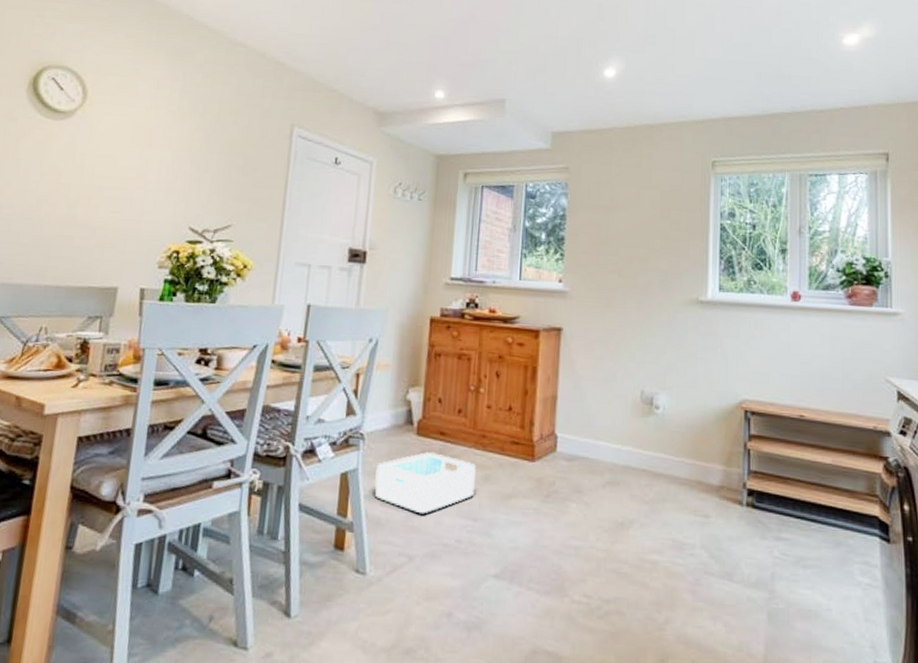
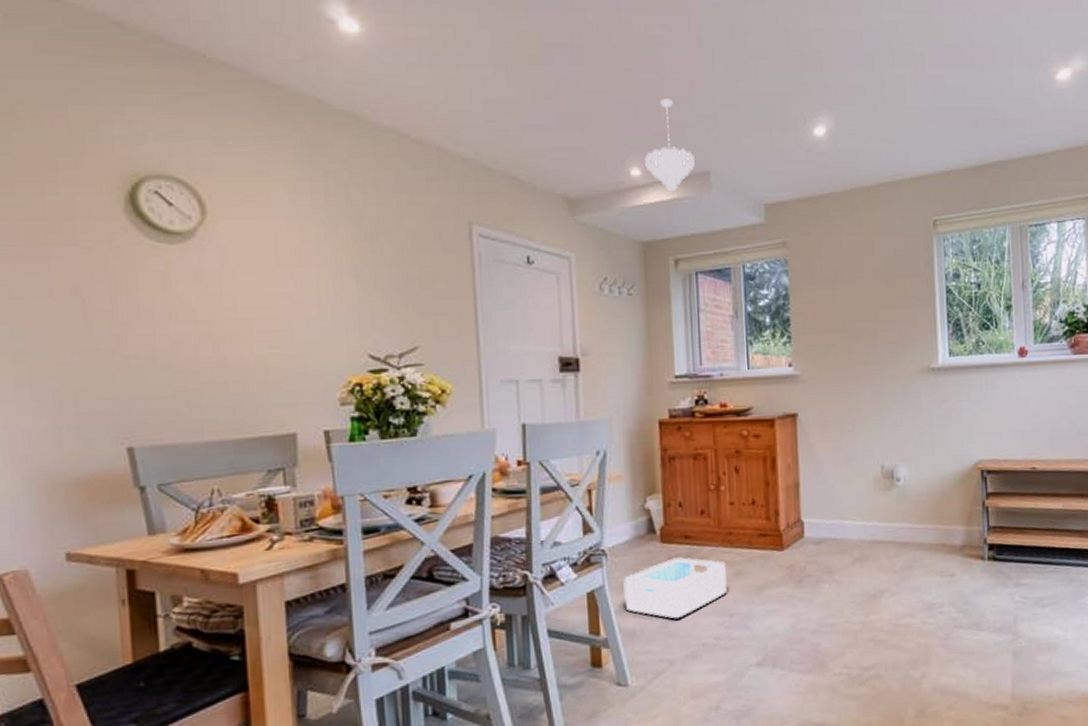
pendant light: none [449,35,493,114] -> present [645,98,695,192]

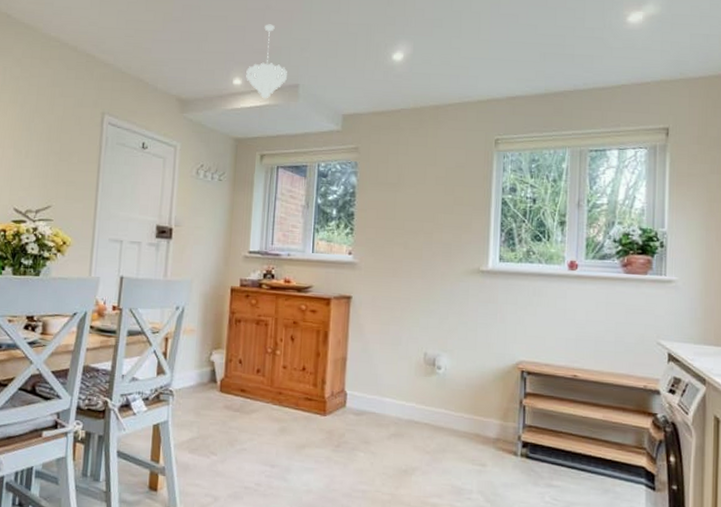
basket: present [623,557,728,619] -> none [183,407,273,461]

